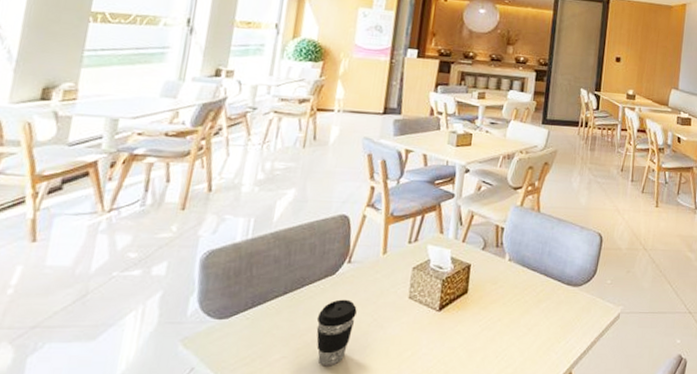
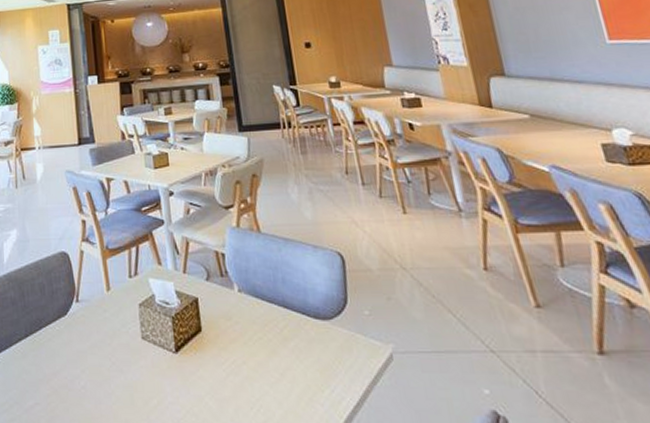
coffee cup: present [316,299,357,367] -> none [59,341,94,415]

